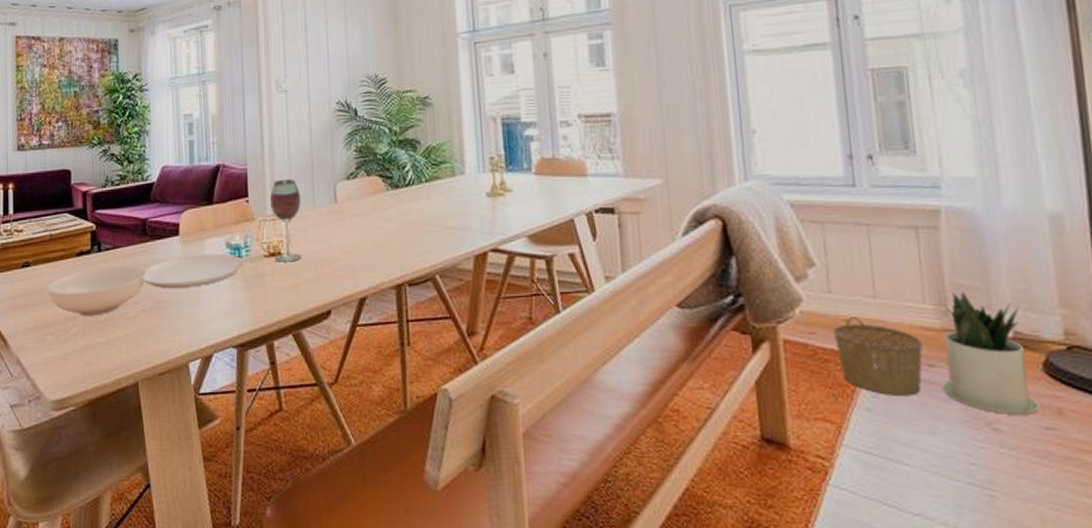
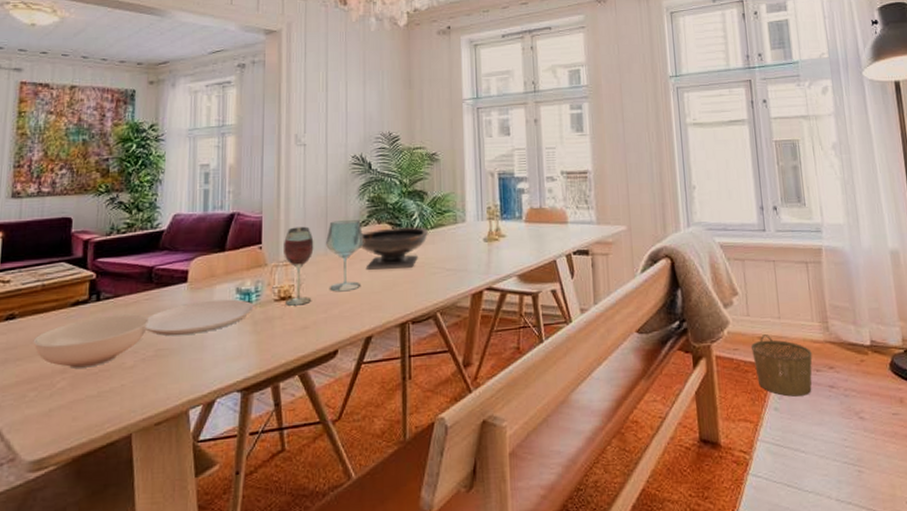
wine glass: none [313,172,353,249] -> present [326,220,364,292]
bowl: none [349,179,423,226] -> present [360,227,428,270]
planter: present [942,292,1040,415] -> none [825,311,889,406]

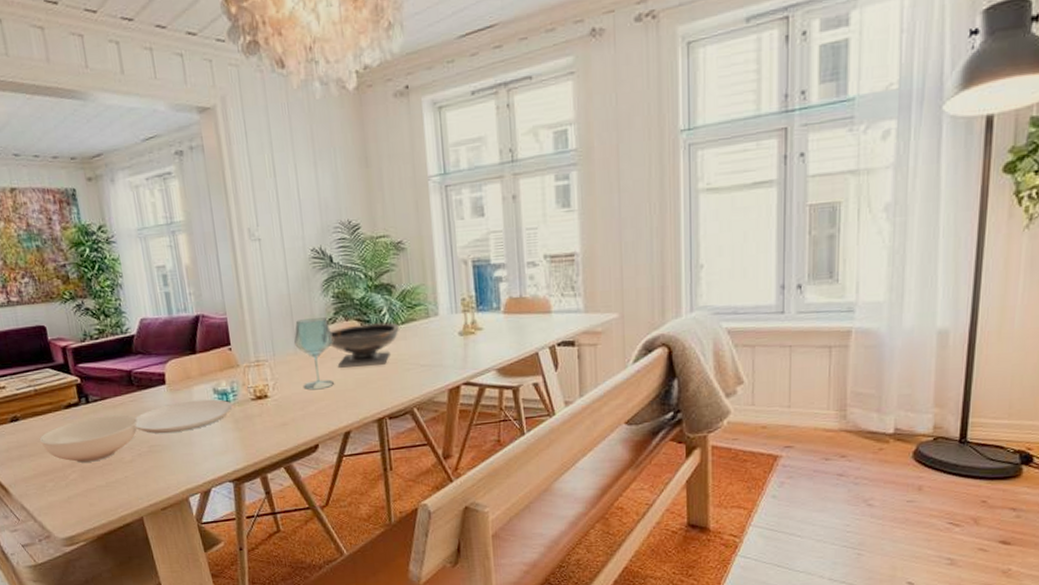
wineglass: present [284,226,314,306] -> none [252,326,287,404]
basket: present [750,334,813,397] -> none [752,424,823,485]

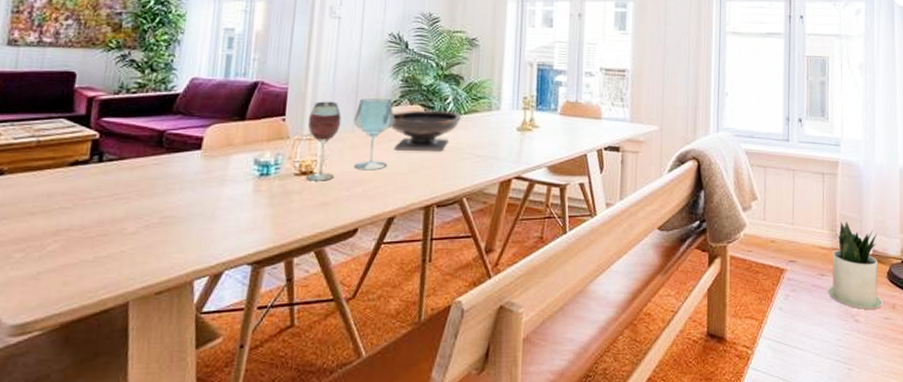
bowl: present [39,414,138,463] -> none [22,178,157,231]
plate: present [135,399,233,434] -> none [151,169,272,204]
wineglass: none [252,326,287,404] -> present [306,101,342,181]
planter: none [834,399,906,493] -> present [828,221,883,310]

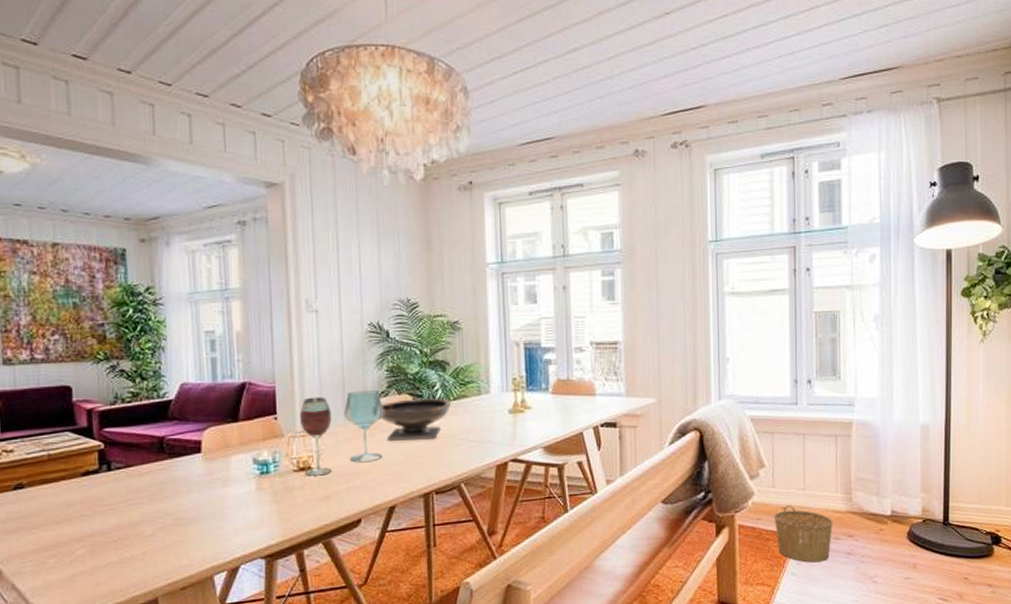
basket: none [763,239,819,298] -> present [773,505,833,563]
planter: present [828,221,883,310] -> none [843,483,903,571]

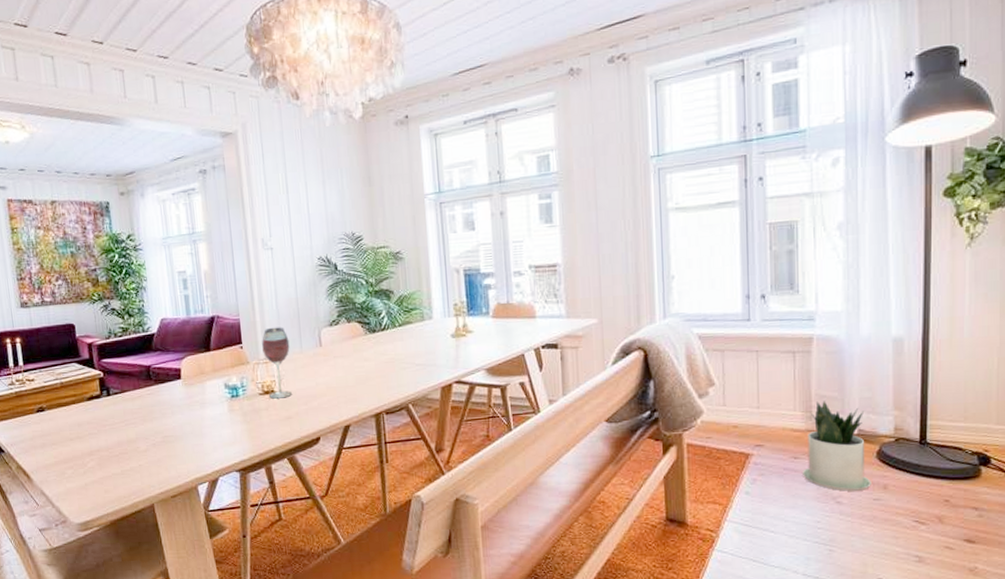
wine glass: present [344,390,384,463] -> none [300,319,336,386]
bowl: present [380,398,451,441] -> none [332,325,396,366]
basket: present [773,505,833,563] -> none [725,423,791,482]
planter: none [843,483,903,571] -> present [803,401,871,491]

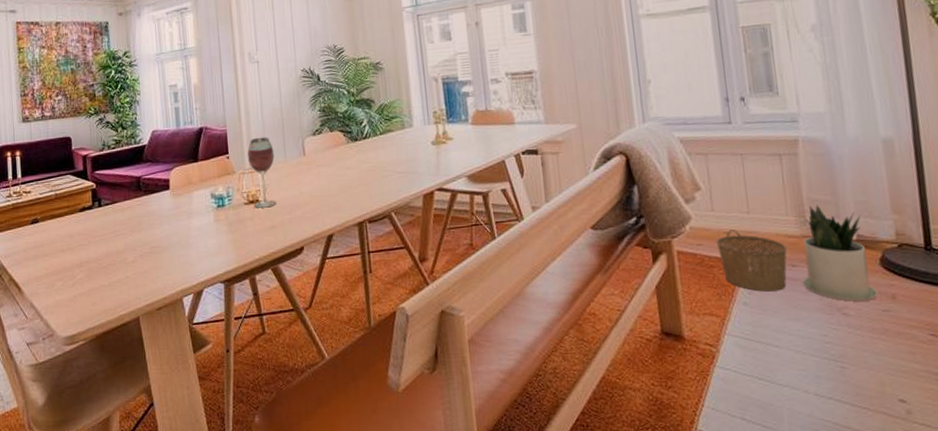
basket: none [725,423,791,482] -> present [716,229,787,292]

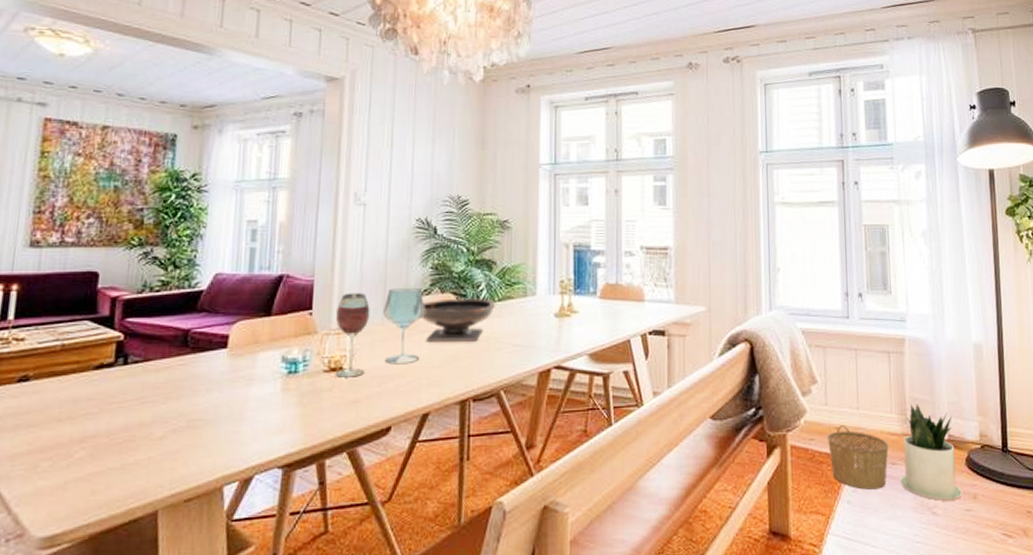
wine glass: none [284,129,319,195] -> present [383,288,425,365]
bowl: none [316,133,378,175] -> present [420,298,495,342]

